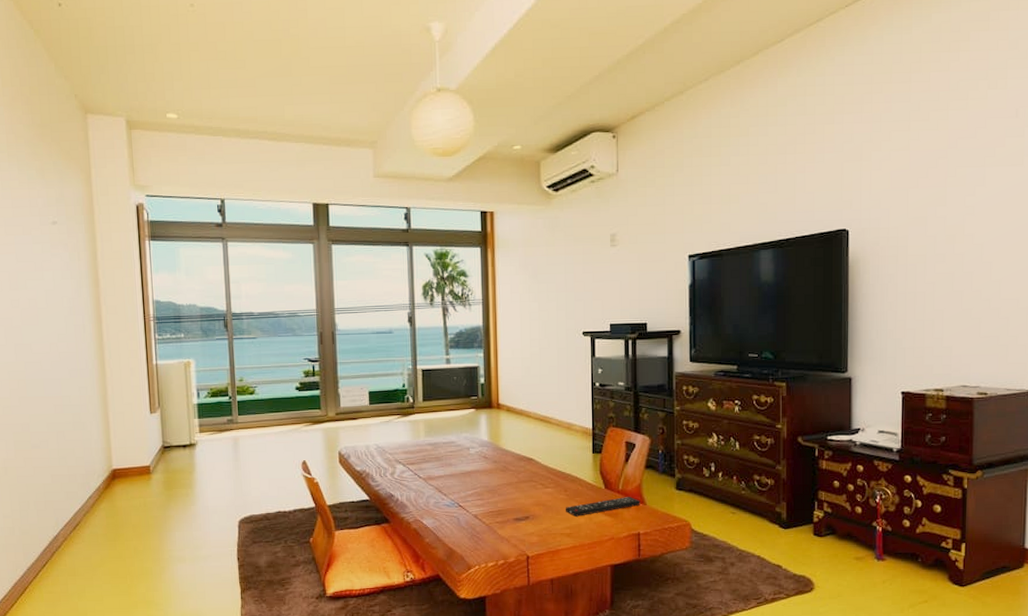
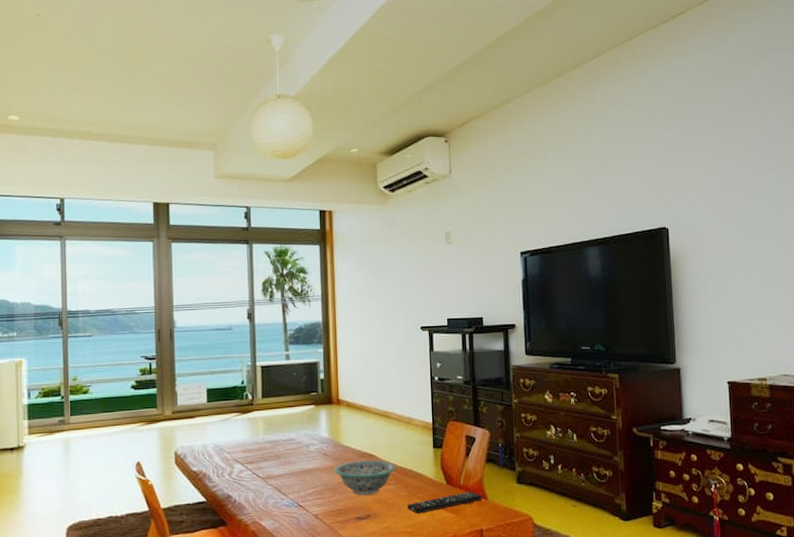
decorative bowl: none [493,463,555,498] -> present [333,459,396,496]

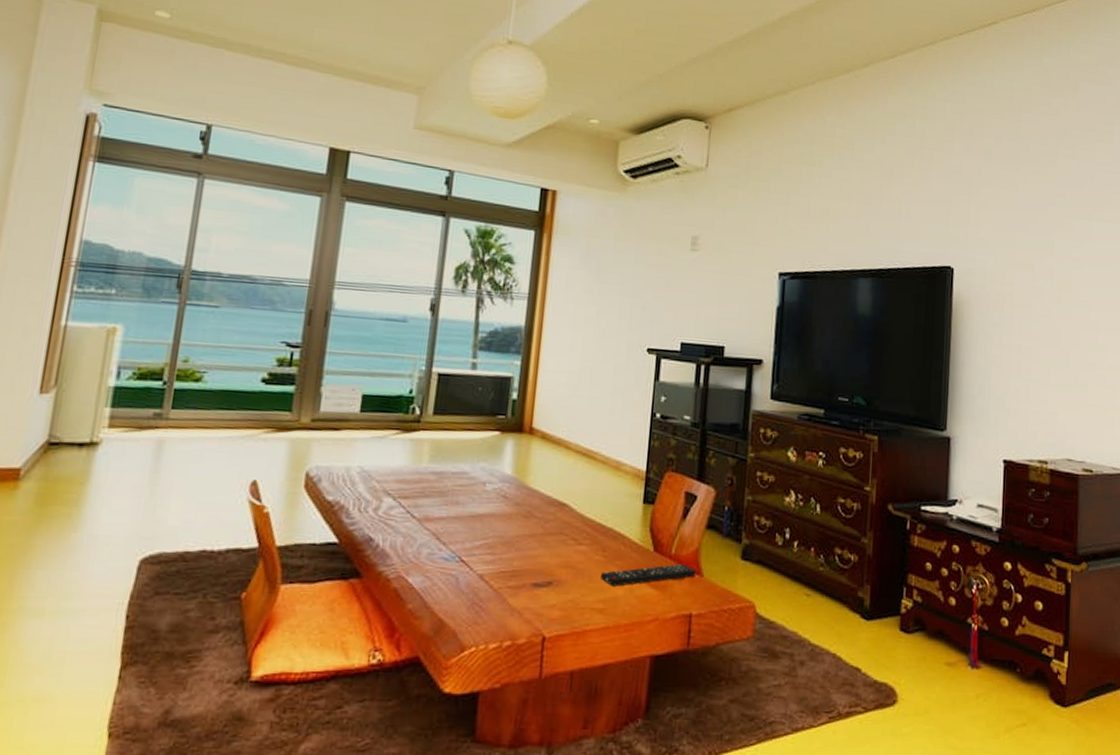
decorative bowl: present [333,459,396,496] -> none [512,508,593,556]

